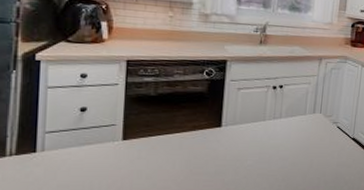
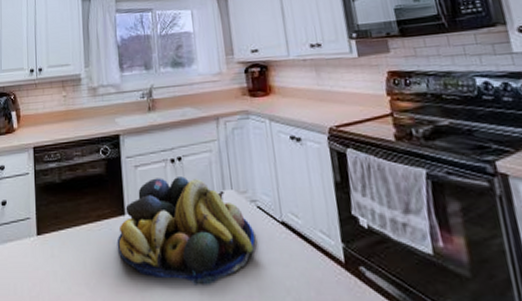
fruit bowl: none [209,100,331,180] -> present [117,176,256,285]

